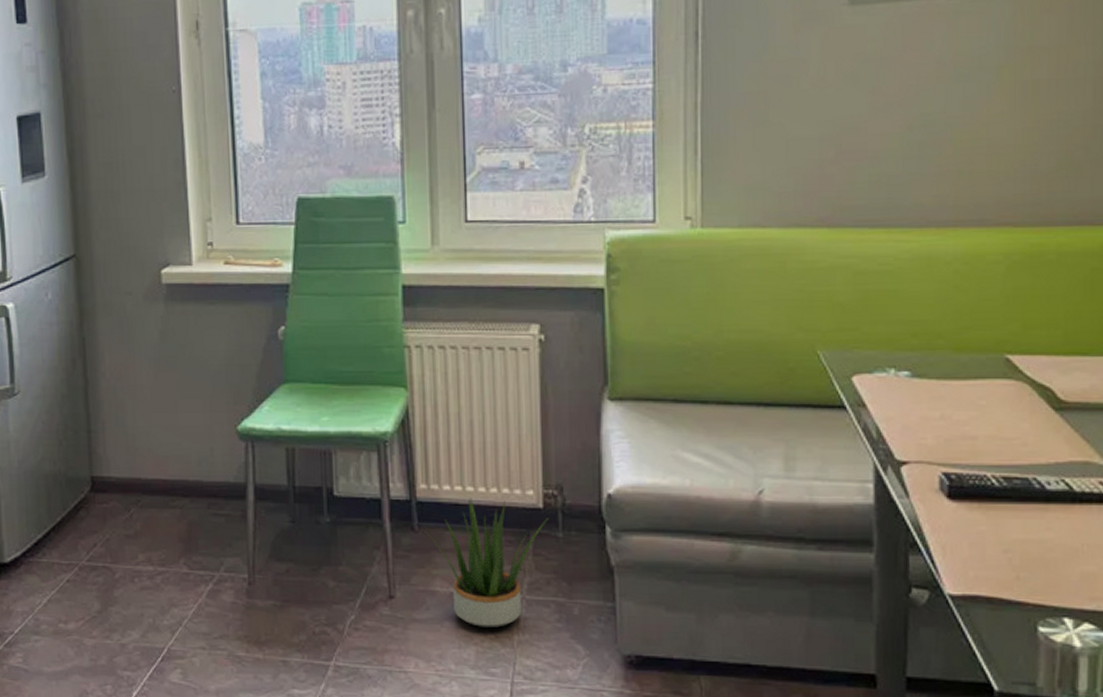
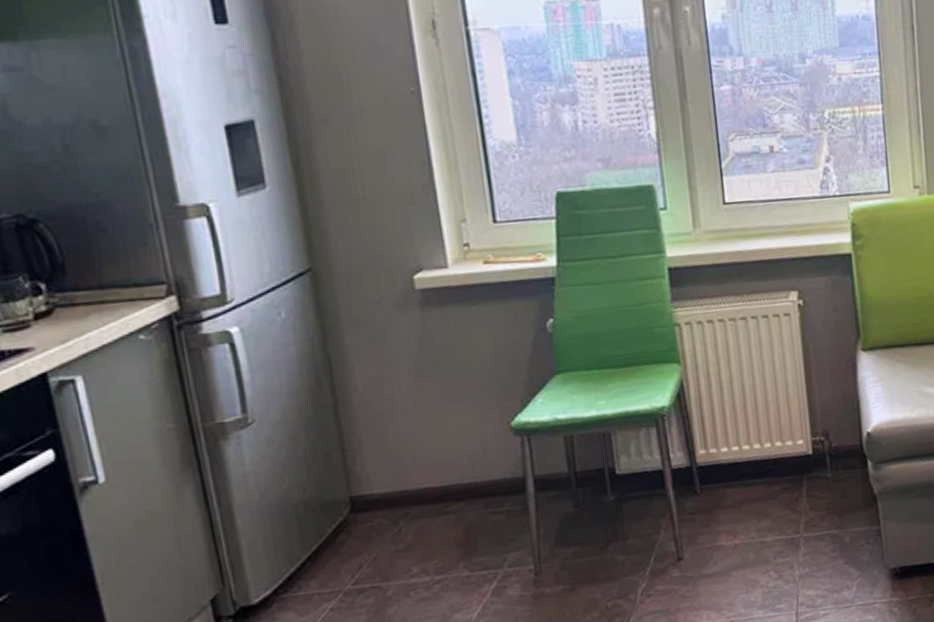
potted plant: present [425,497,549,629] -> none [707,453,819,571]

